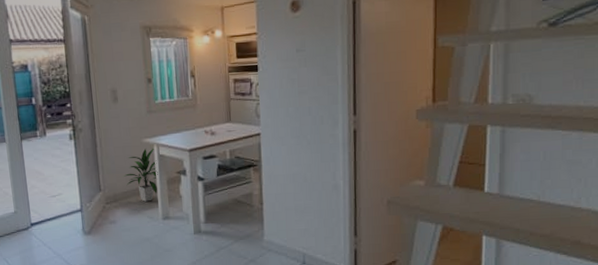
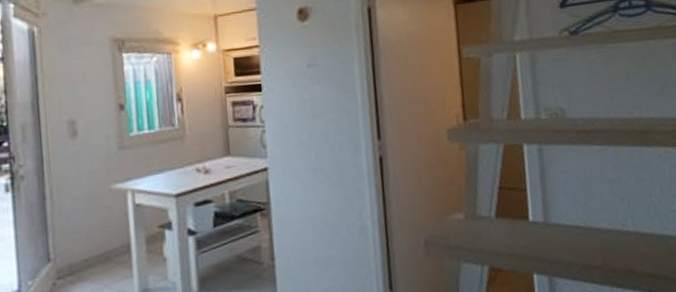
indoor plant: present [123,148,158,202] -> none [83,195,133,271]

